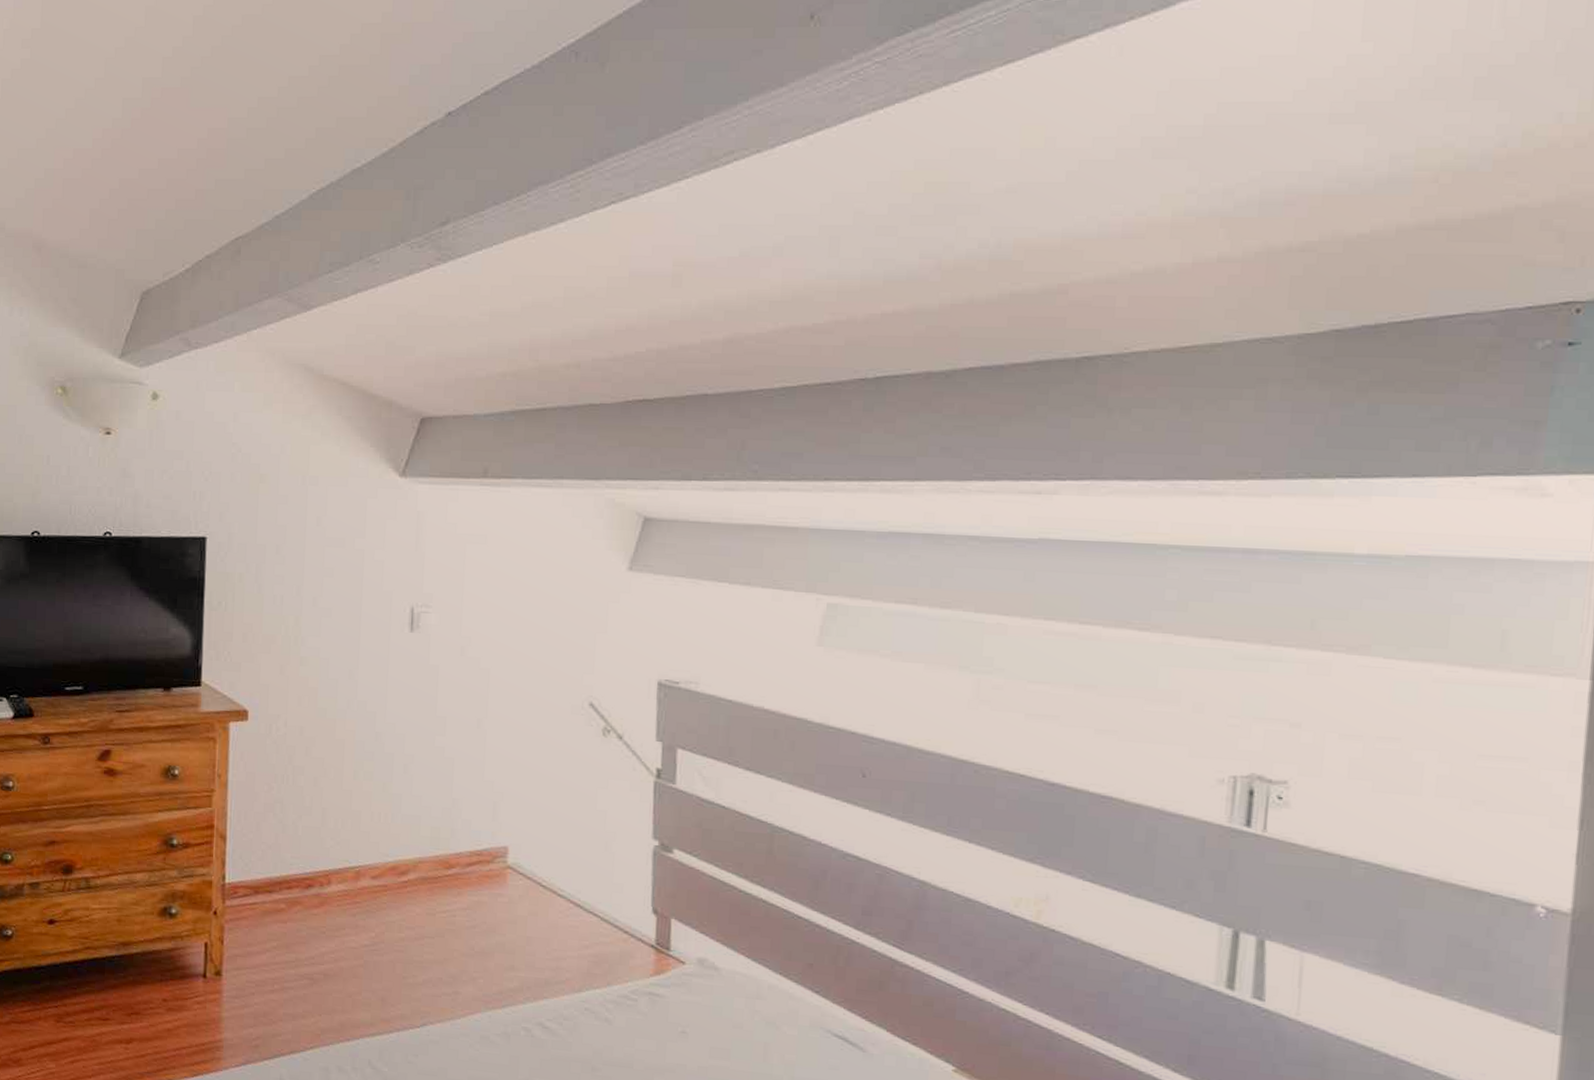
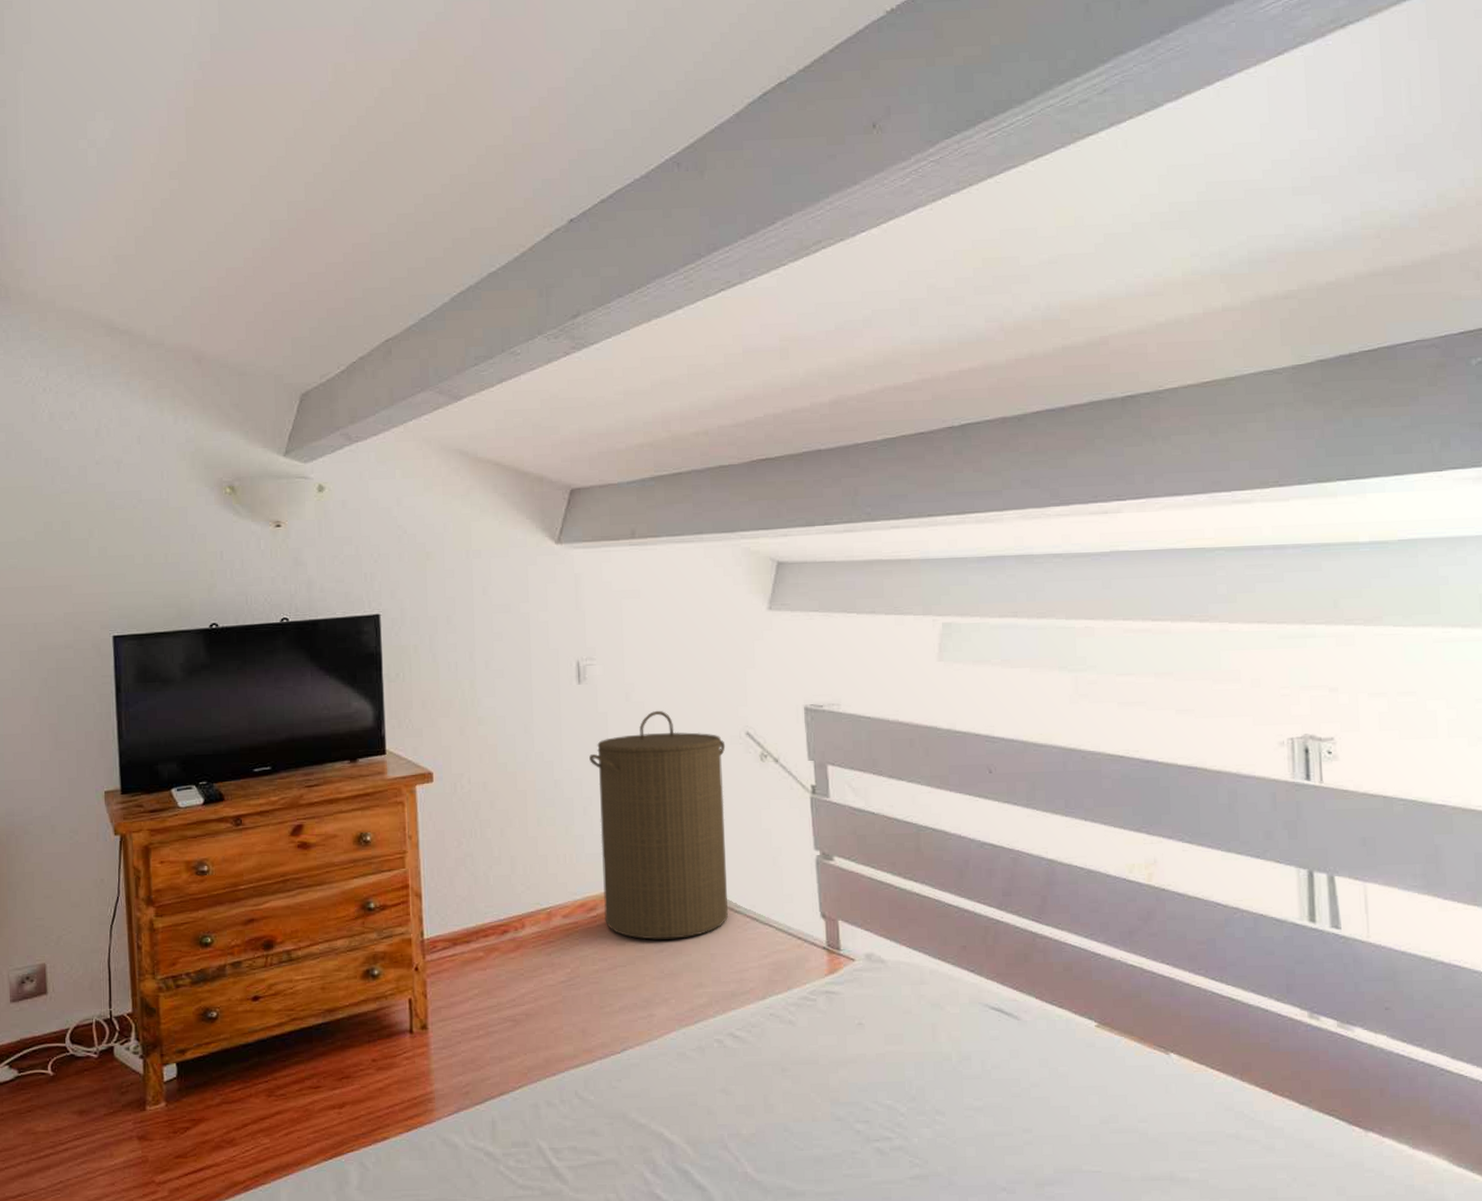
laundry hamper: none [415,668,566,916] -> present [589,710,728,940]

